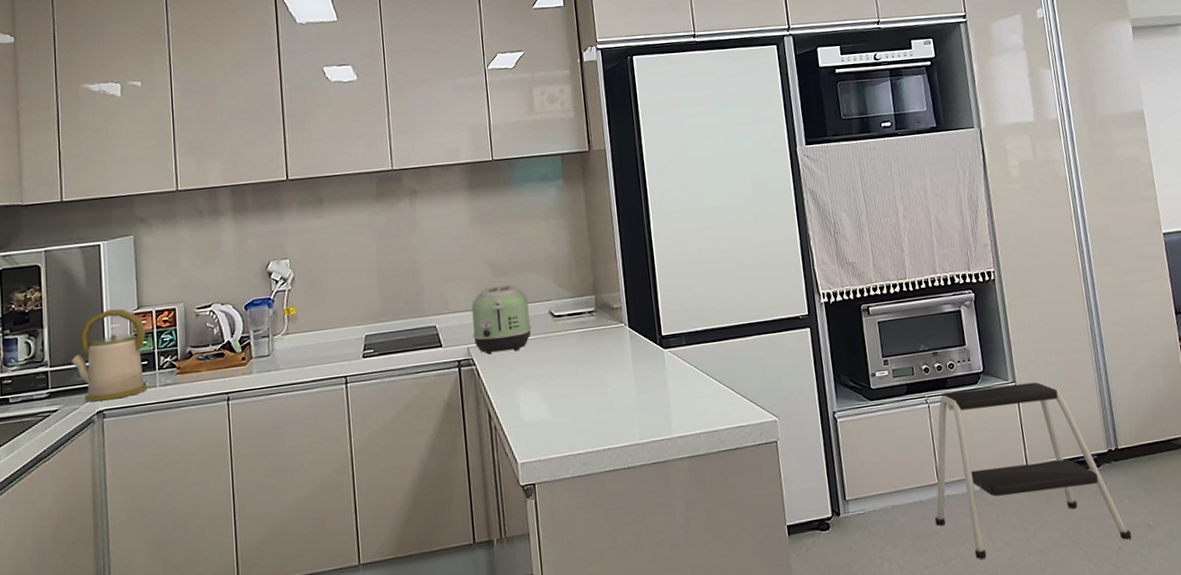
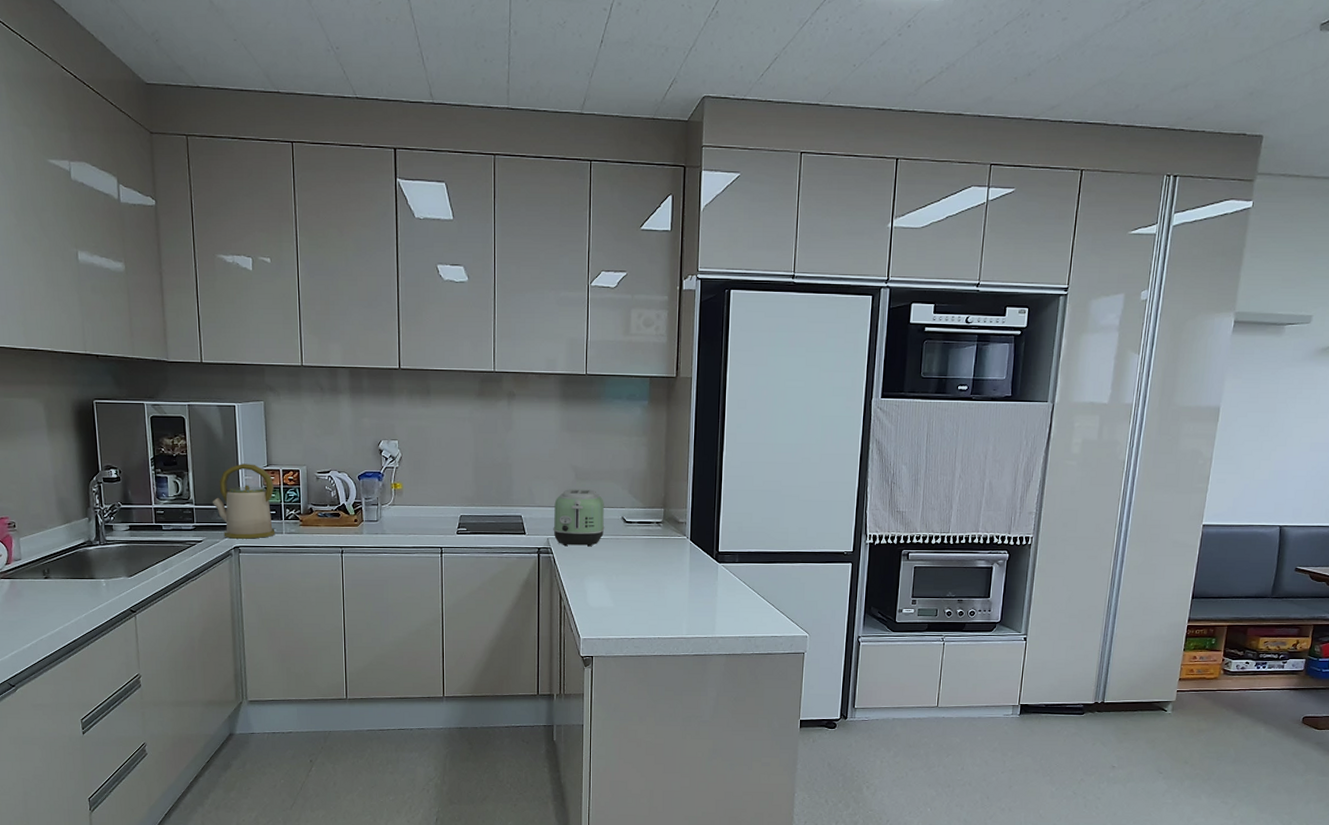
step stool: present [934,382,1132,559] -> none [927,634,1096,774]

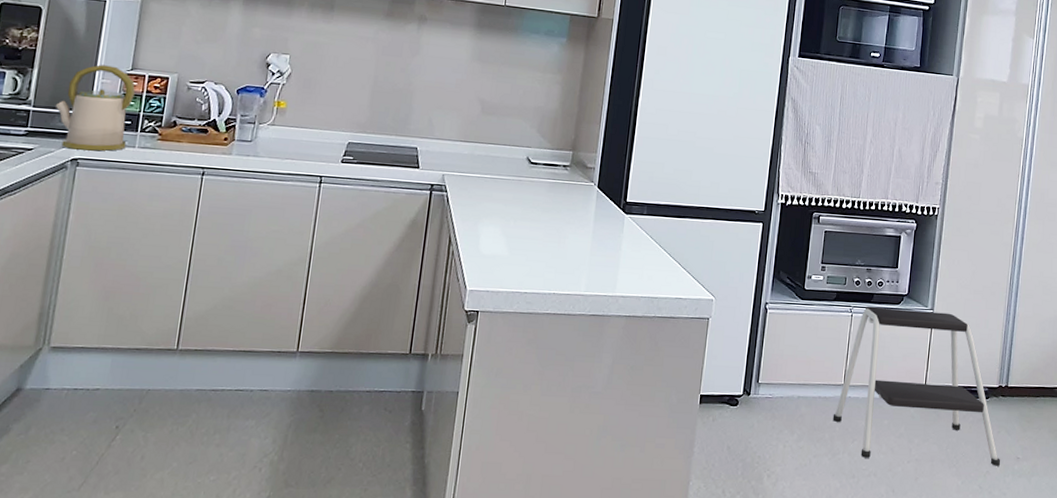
toaster: present [553,489,605,547] -> none [450,122,510,187]
step stool: none [927,634,1096,774] -> present [832,306,1001,466]

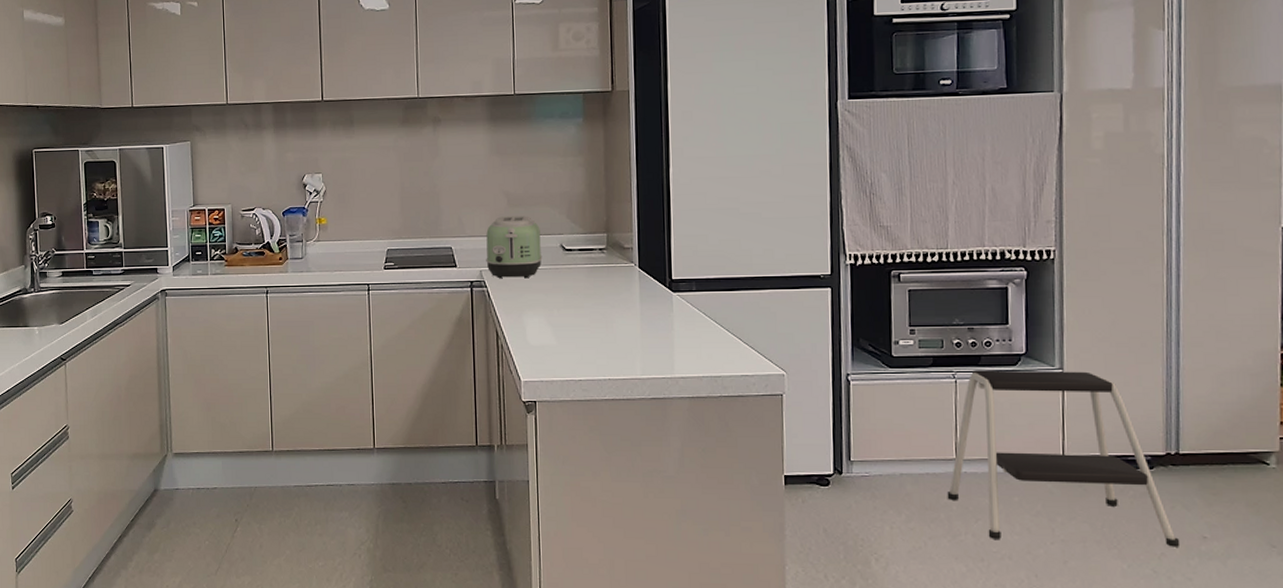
kettle: present [55,65,135,151] -> none [140,204,201,282]
toaster: none [450,122,510,187] -> present [486,216,543,279]

